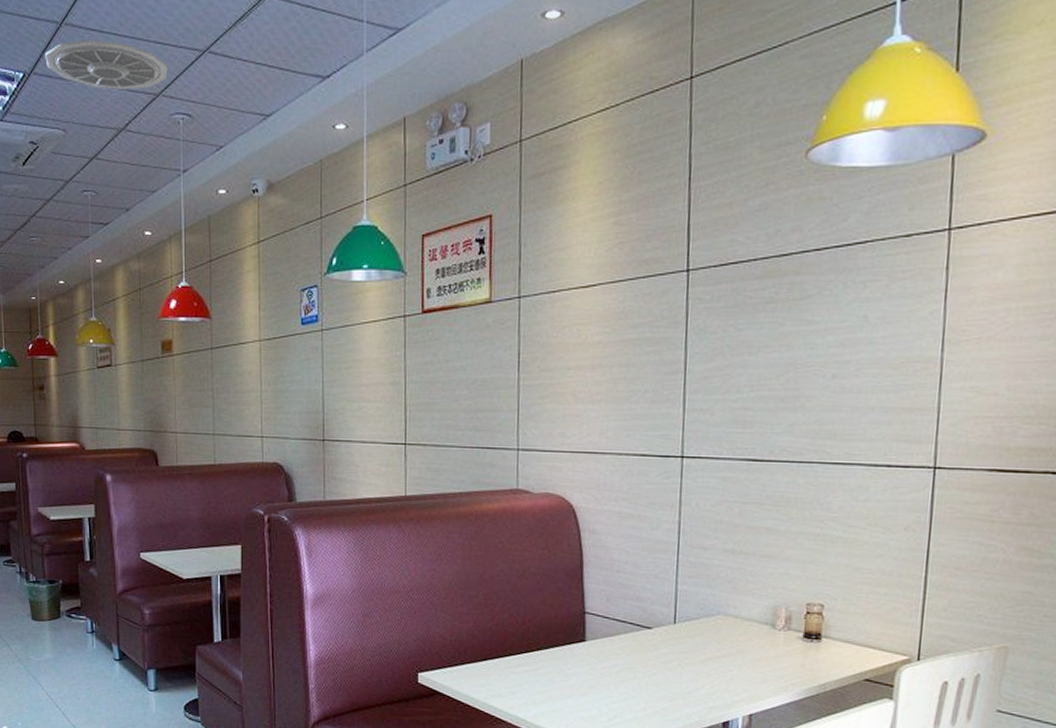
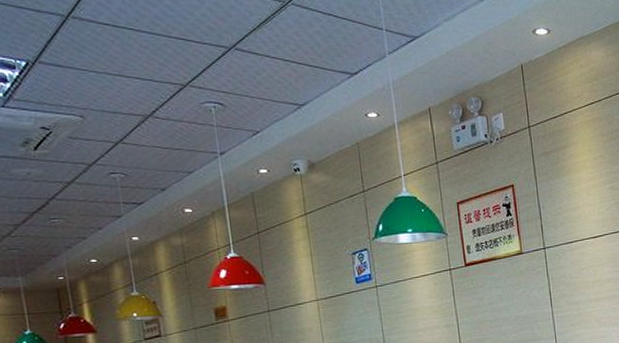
ceiling vent: present [45,39,168,91] -> none [51,32,194,81]

